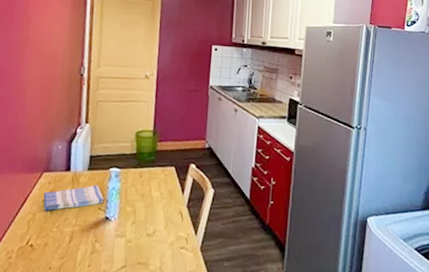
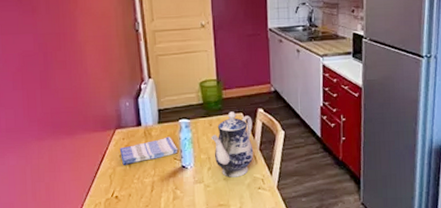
teapot: none [139,164,183,234] -> present [211,111,254,178]

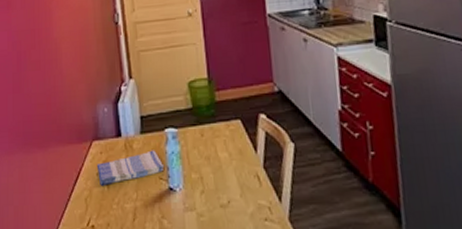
teapot: present [211,111,254,178] -> none [203,118,257,204]

